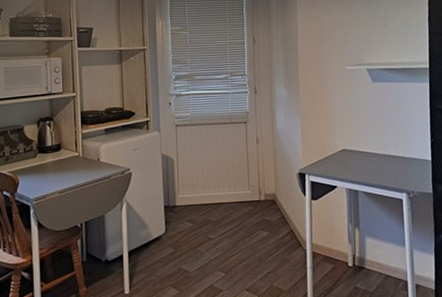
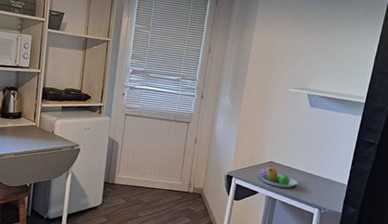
fruit bowl: none [334,154,378,177] -> present [260,166,298,188]

